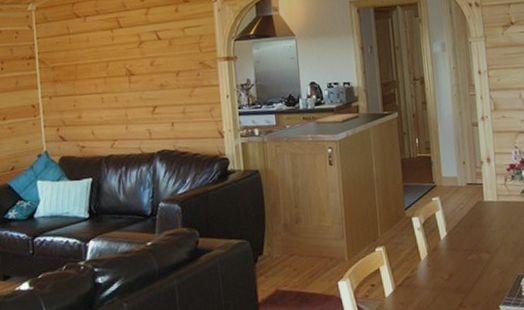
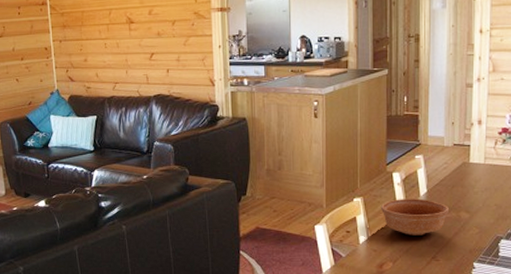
bowl: none [404,242,471,283] -> present [381,198,450,236]

